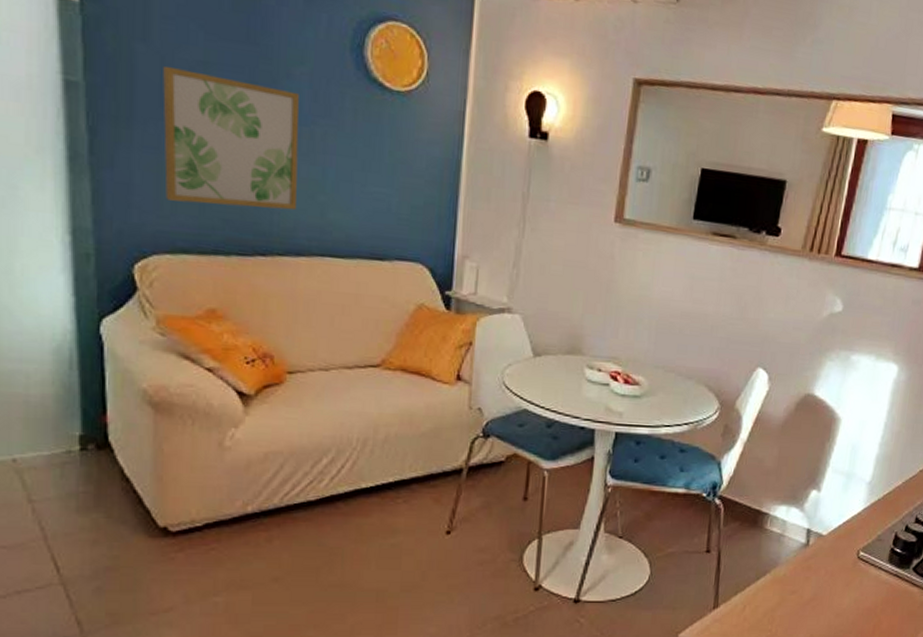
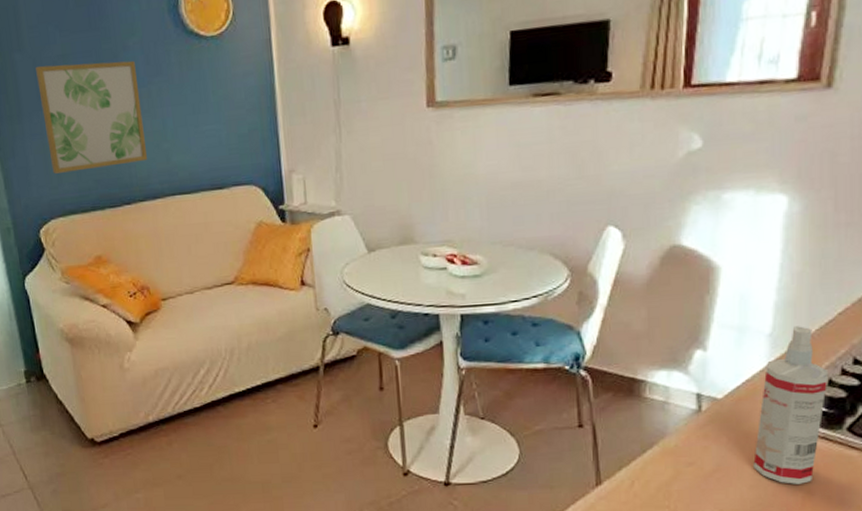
spray bottle: none [841,478,907,614] -> present [753,326,829,484]

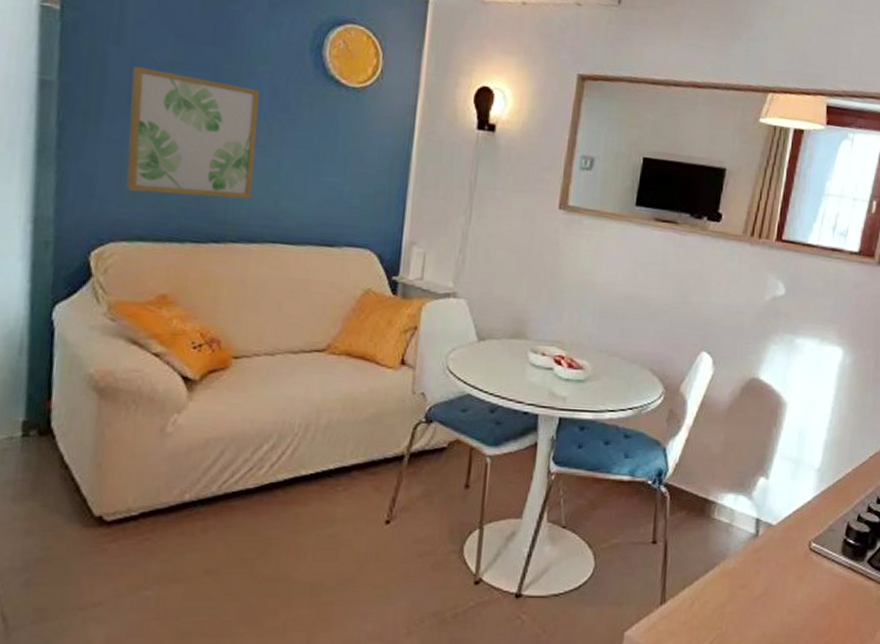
spray bottle: present [753,326,829,484] -> none [794,464,859,611]

